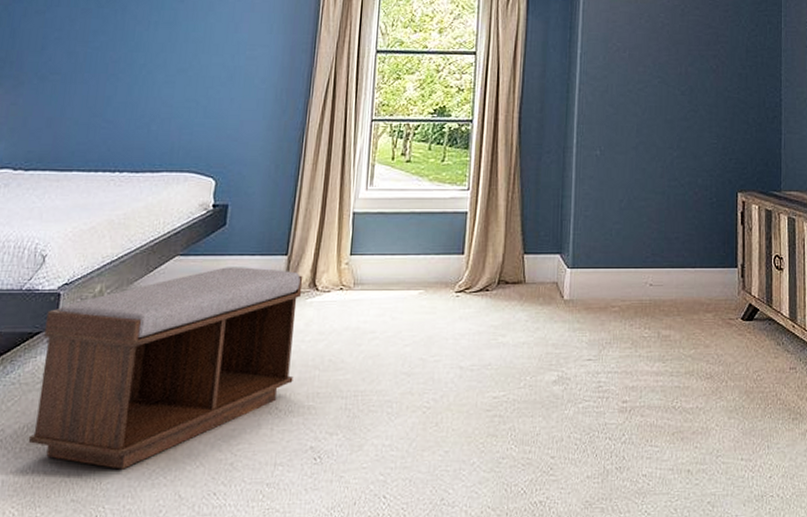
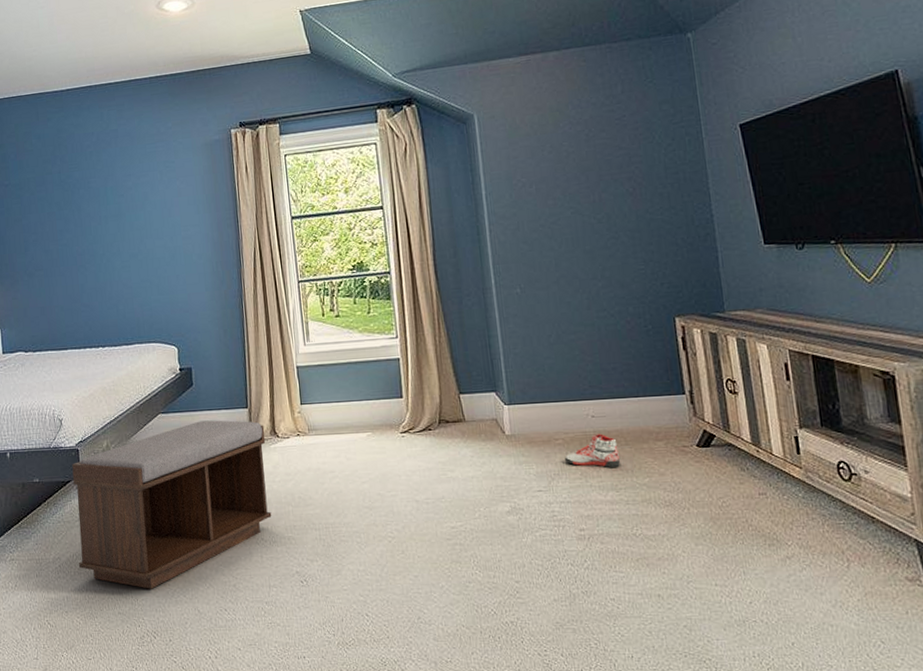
sneaker: none [618,303,670,337] -> present [565,434,620,467]

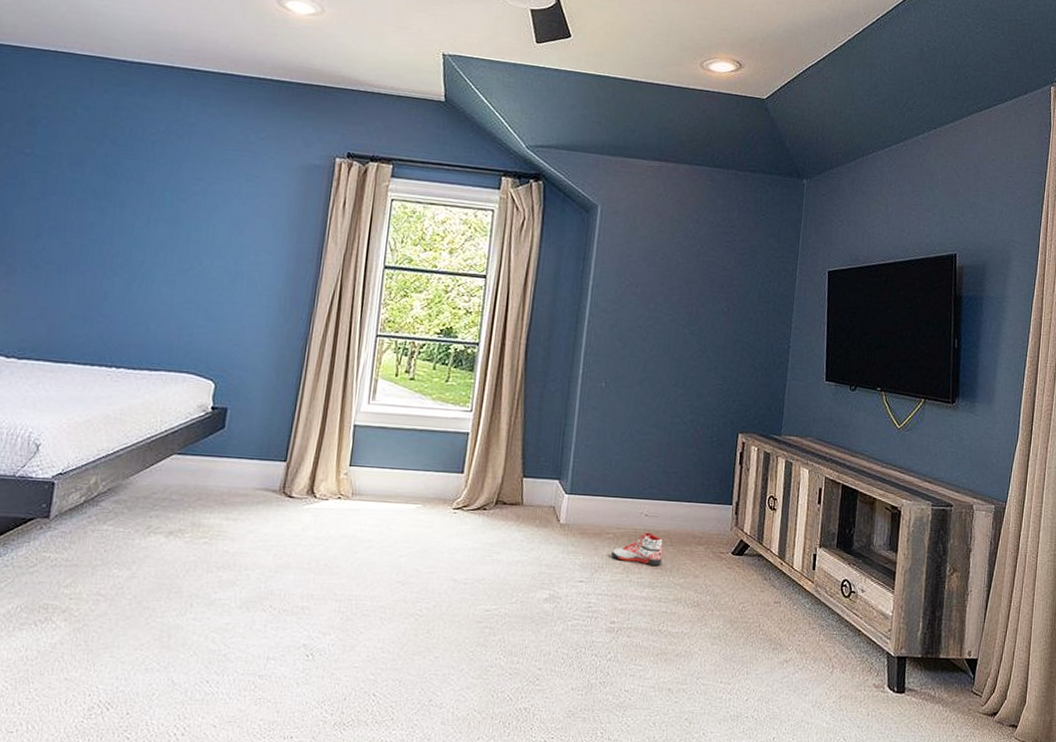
bench: present [72,420,272,589] -> none [21,468,302,654]

